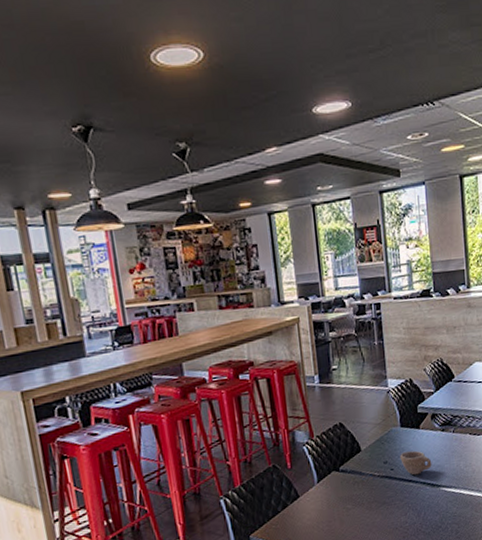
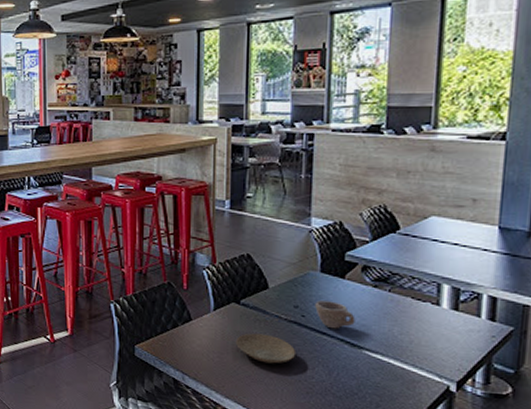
plate: none [340,493,391,521] -> present [236,333,297,364]

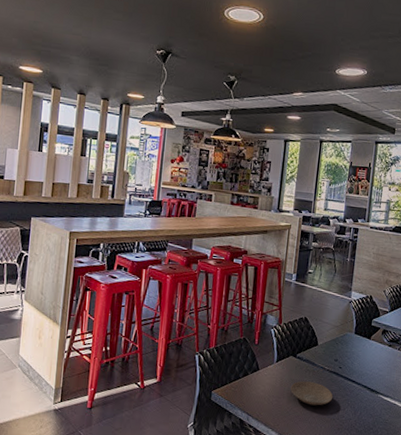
cup: present [315,300,355,329] -> none [349,356,375,378]

